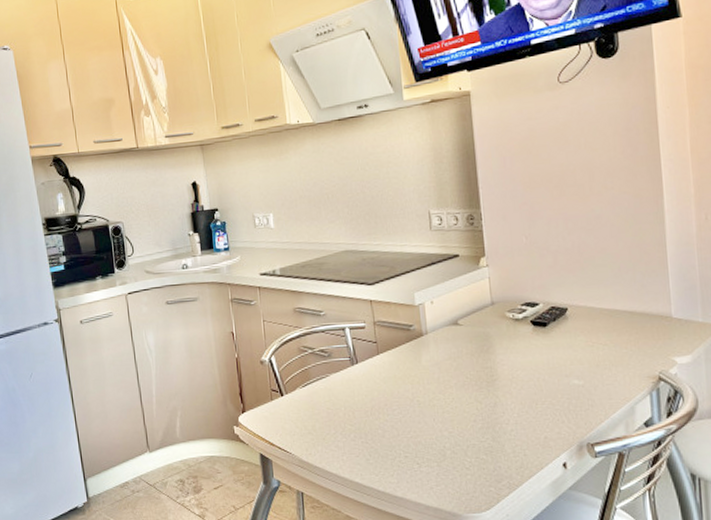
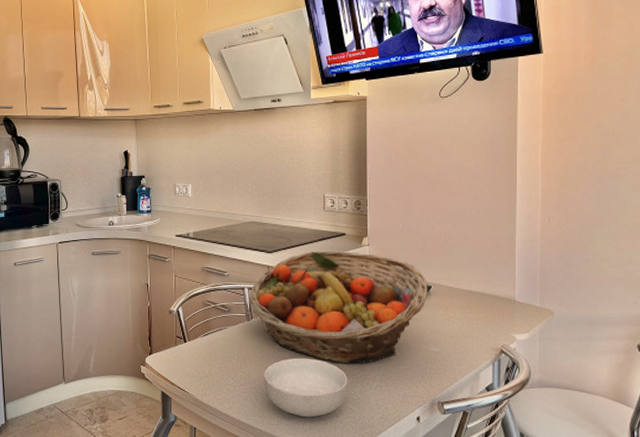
fruit basket: none [352,275,564,407] -> present [249,250,428,364]
cereal bowl: none [377,403,478,473] -> present [264,357,348,418]

